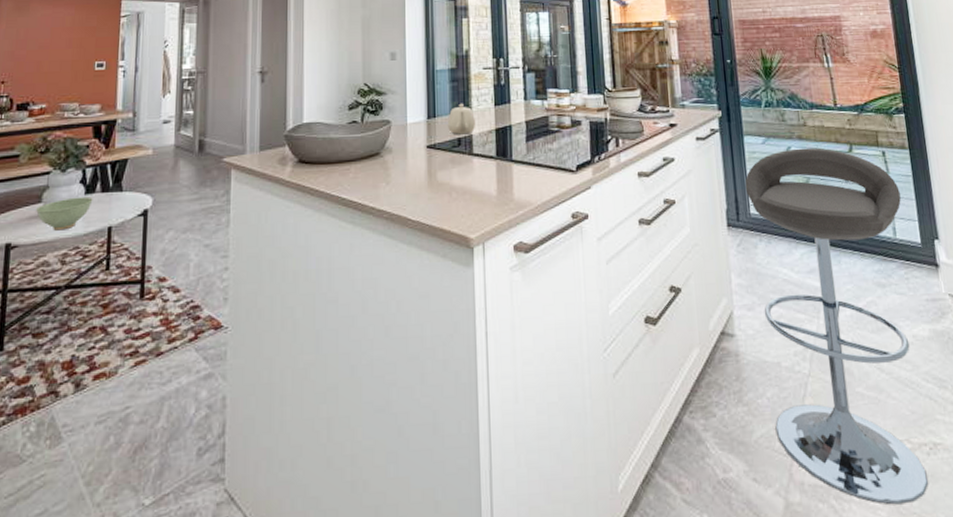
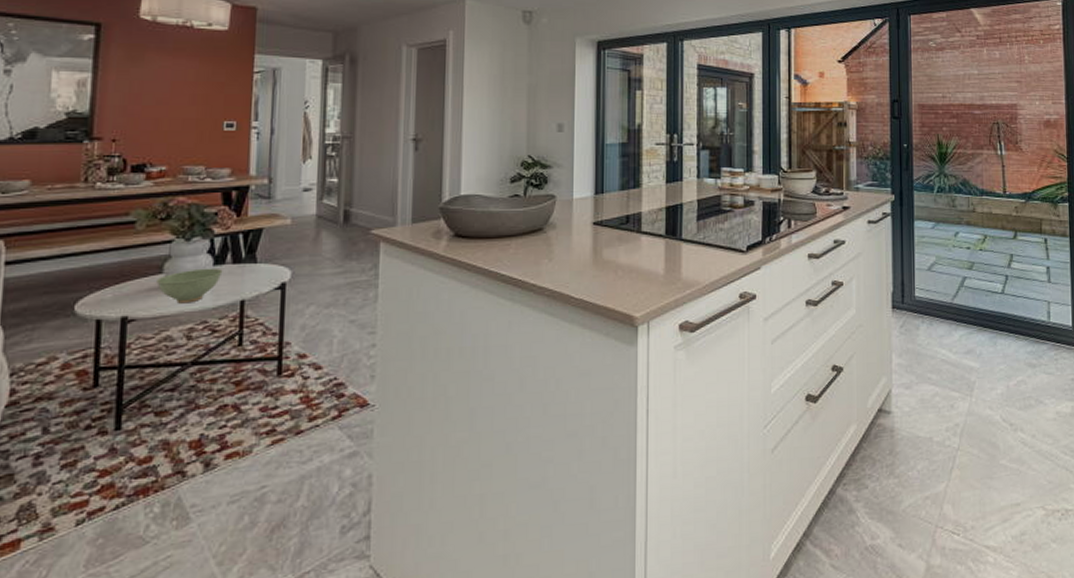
teapot: present [448,103,476,135] -> none [616,179,646,212]
bar stool: present [745,147,929,505] -> none [912,233,1058,566]

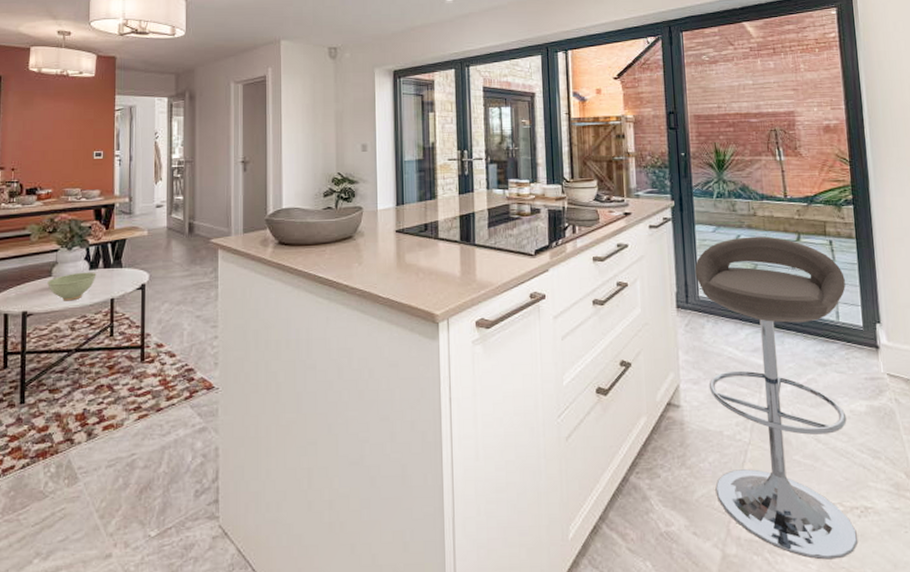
bar stool: none [912,233,1058,566] -> present [694,236,859,560]

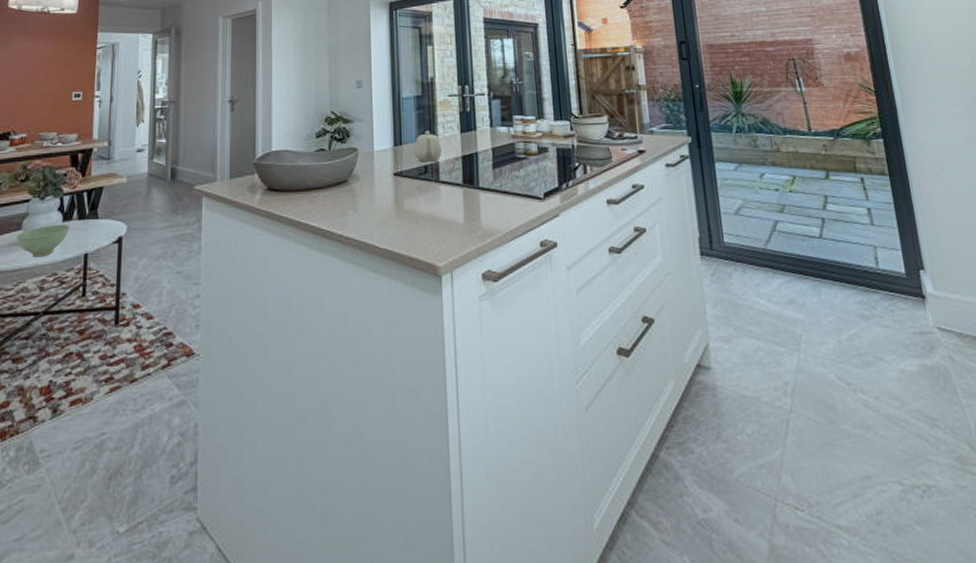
teapot: none [415,191,442,221] -> present [414,130,443,162]
bar stool: present [694,236,859,560] -> none [717,174,924,551]

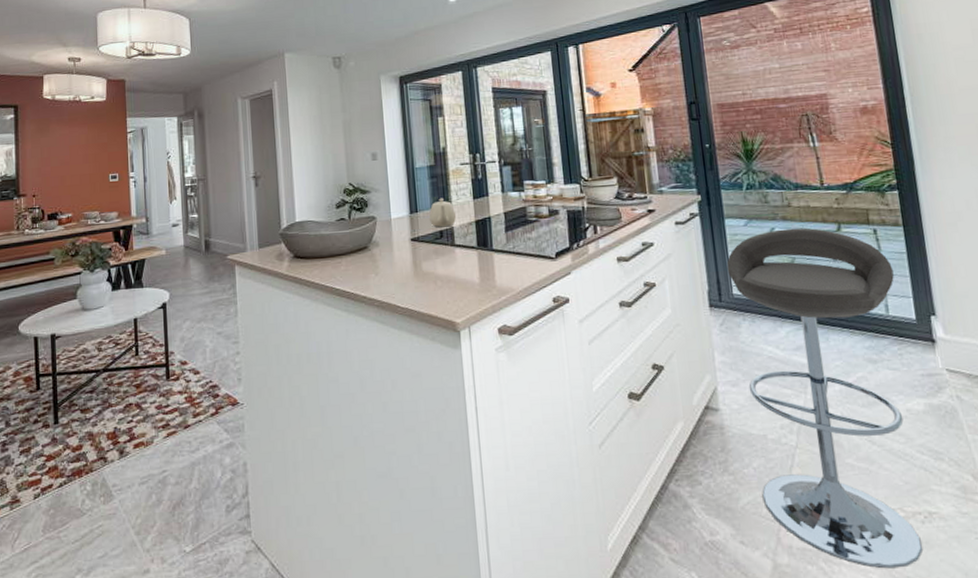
bowl: present [16,224,70,257] -> none [73,293,119,323]
bar stool: none [717,174,924,551] -> present [726,228,924,569]

